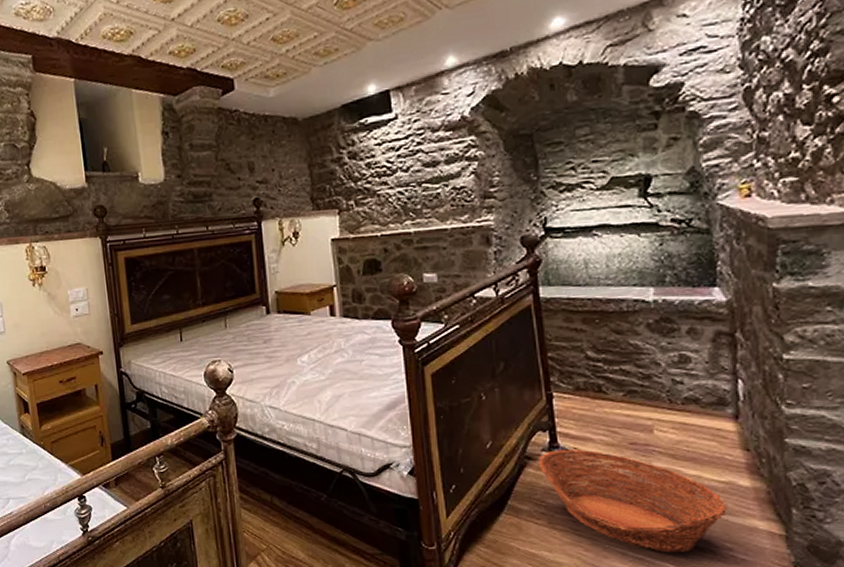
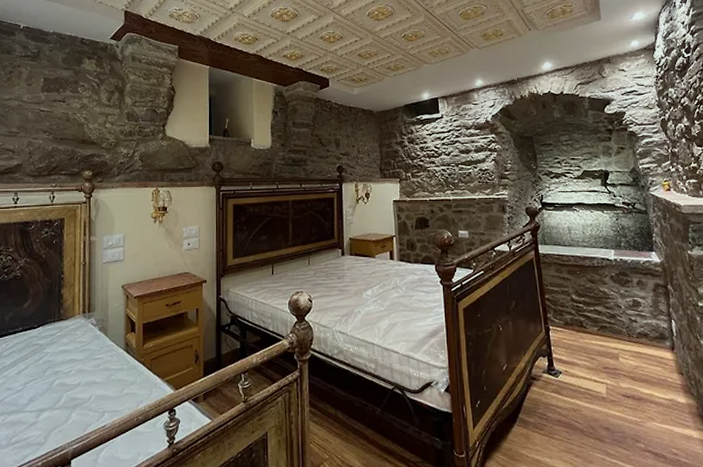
basket: present [538,449,729,553] -> none [540,372,673,458]

